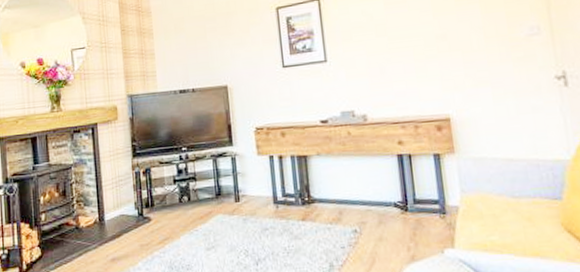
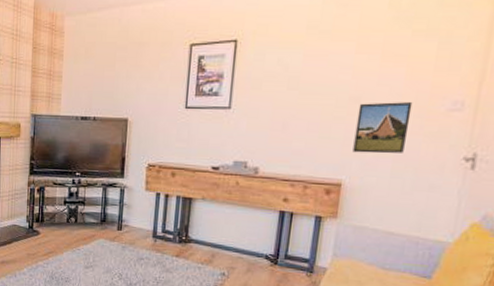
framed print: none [446,33,499,87] -> present [352,102,413,154]

